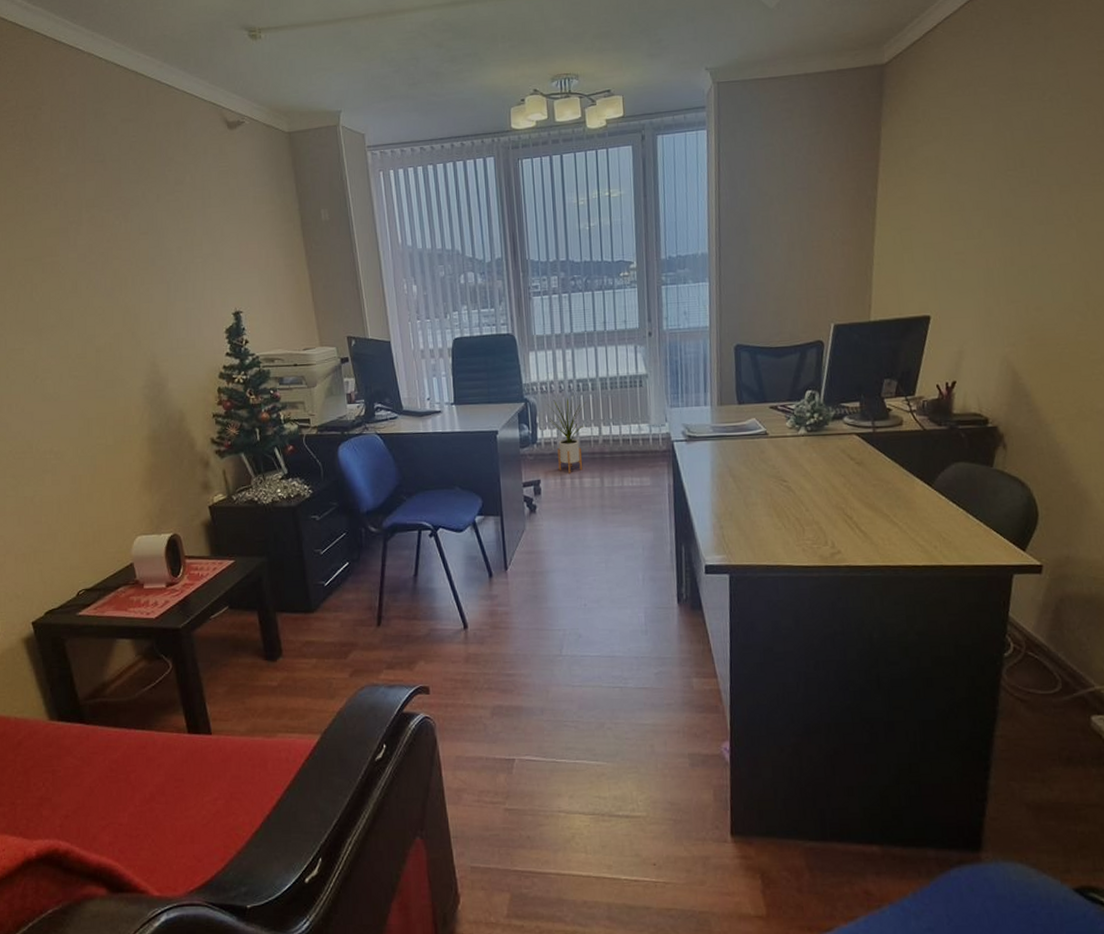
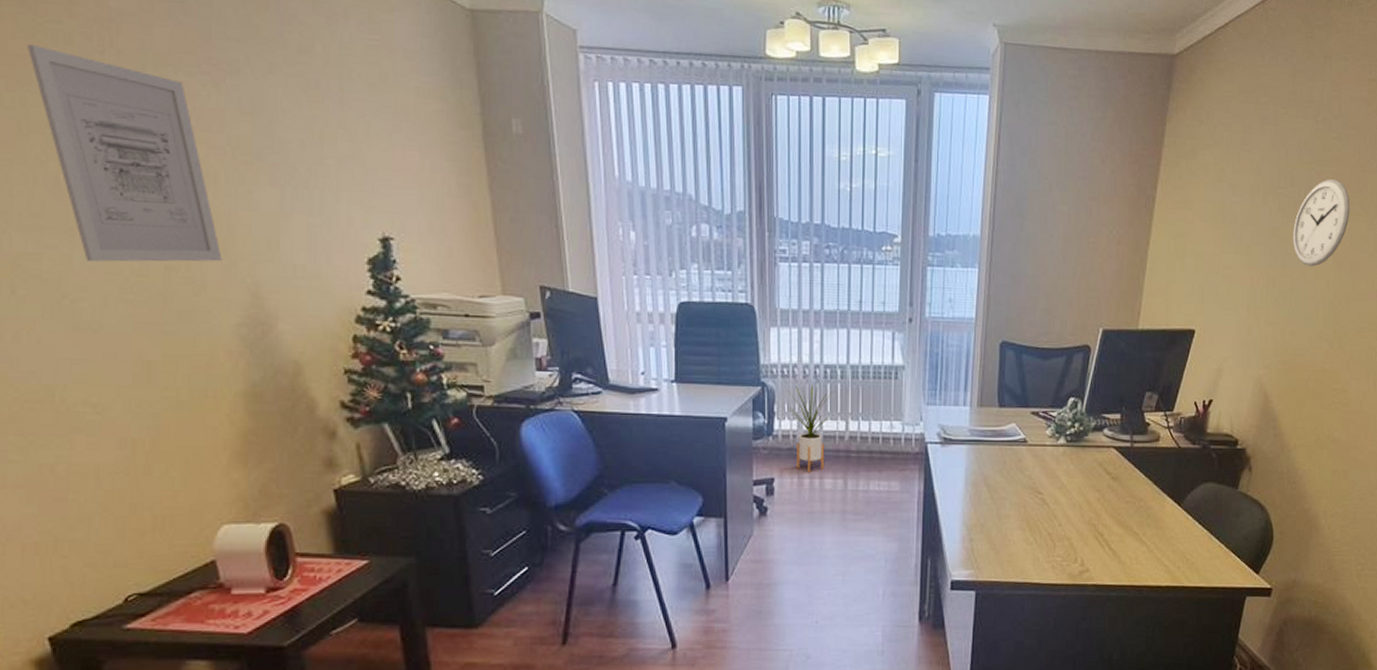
wall art: none [12,206,132,351] -> present [26,45,223,262]
wall clock: none [1028,153,1091,242] -> present [1293,179,1350,267]

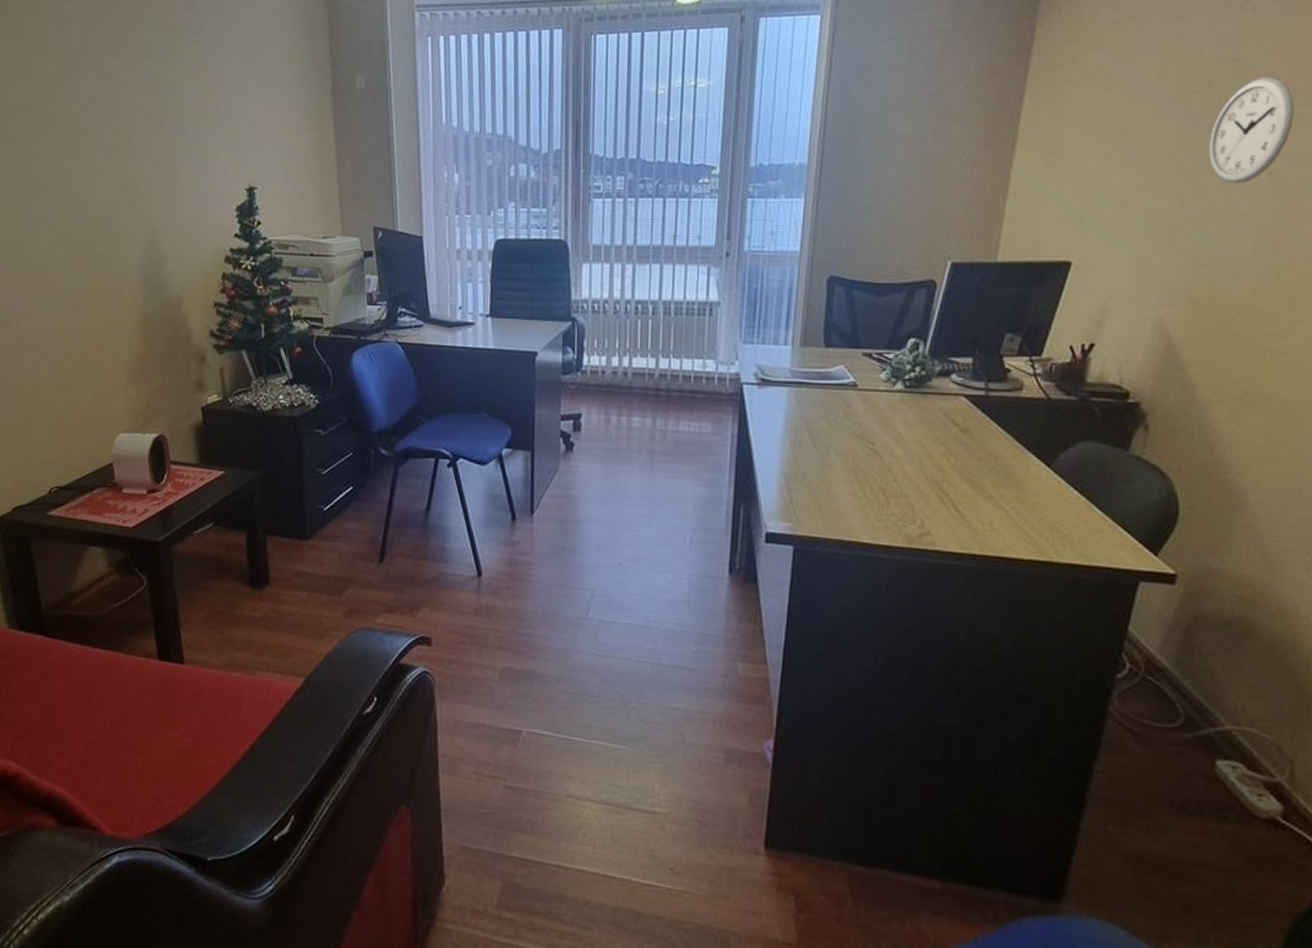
wall art: present [26,45,223,262] -> none [10,46,131,215]
house plant: present [787,382,834,473] -> none [597,318,645,410]

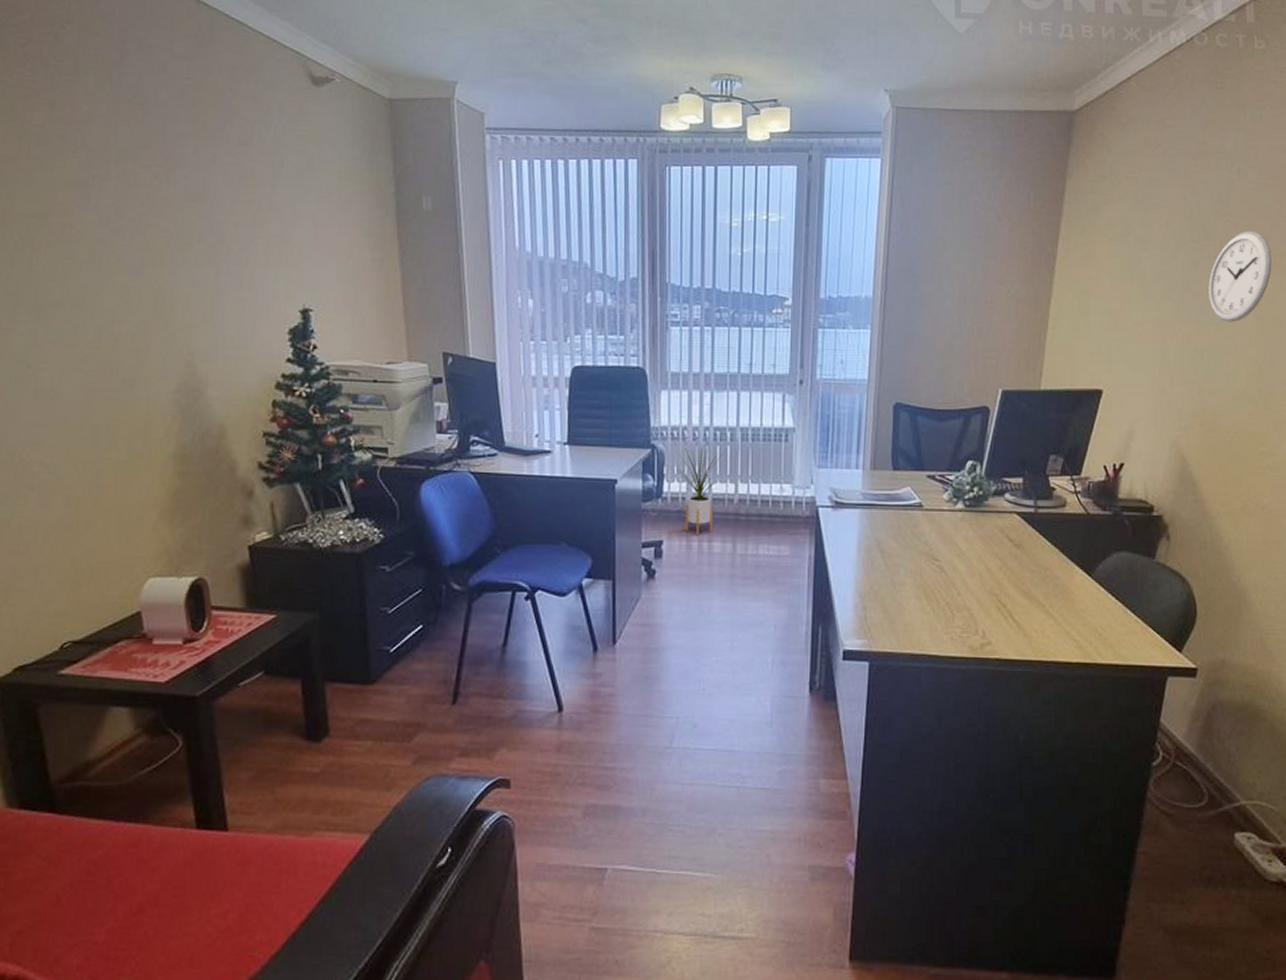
house plant: none [597,318,645,410] -> present [677,444,723,535]

